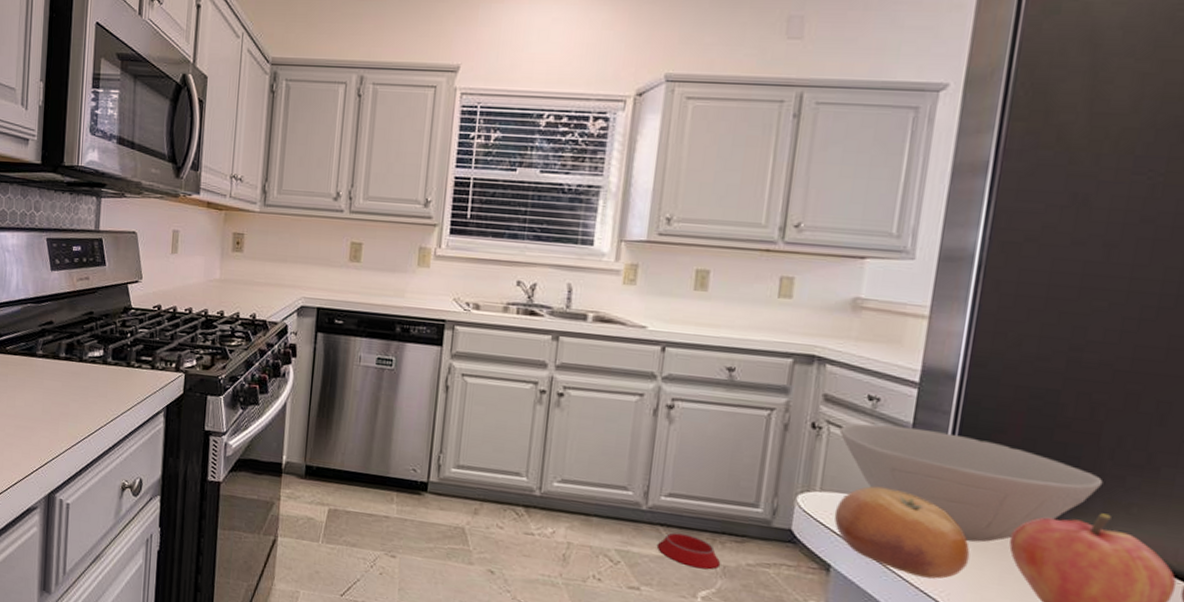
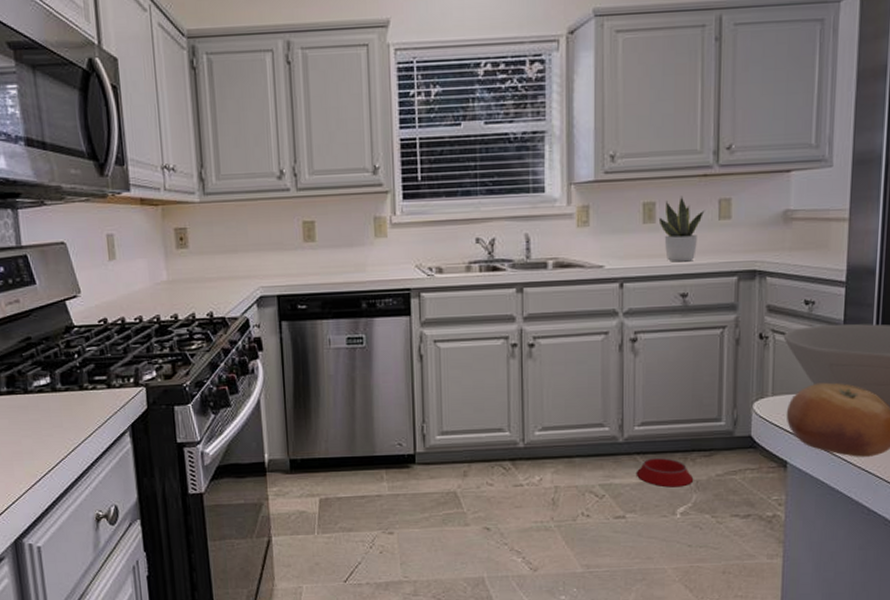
potted plant: none [711,267,764,336] -> present [658,195,705,262]

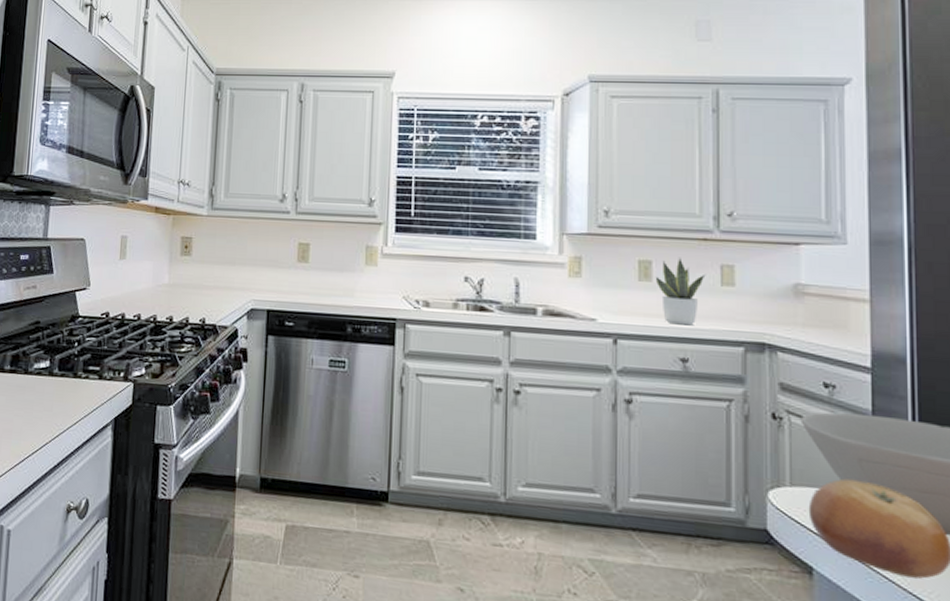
pet bowl: present [637,457,694,488] -> none [632,537,700,578]

